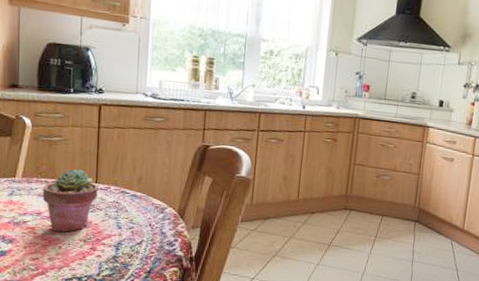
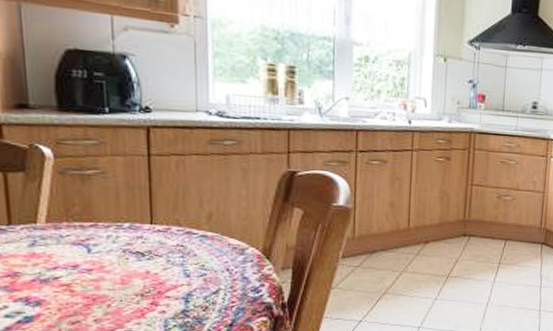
potted succulent: present [42,169,98,233] -> none [77,208,155,288]

